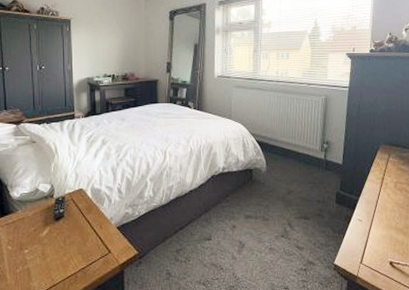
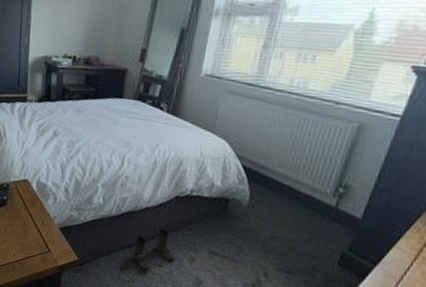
boots: none [184,206,220,247] -> present [132,229,176,271]

